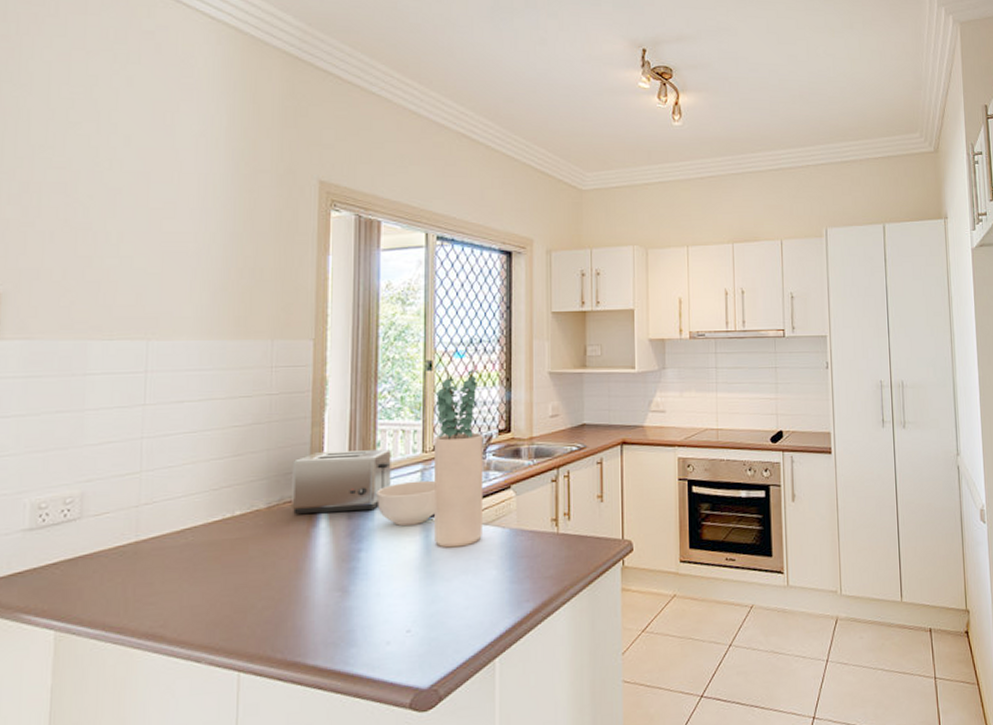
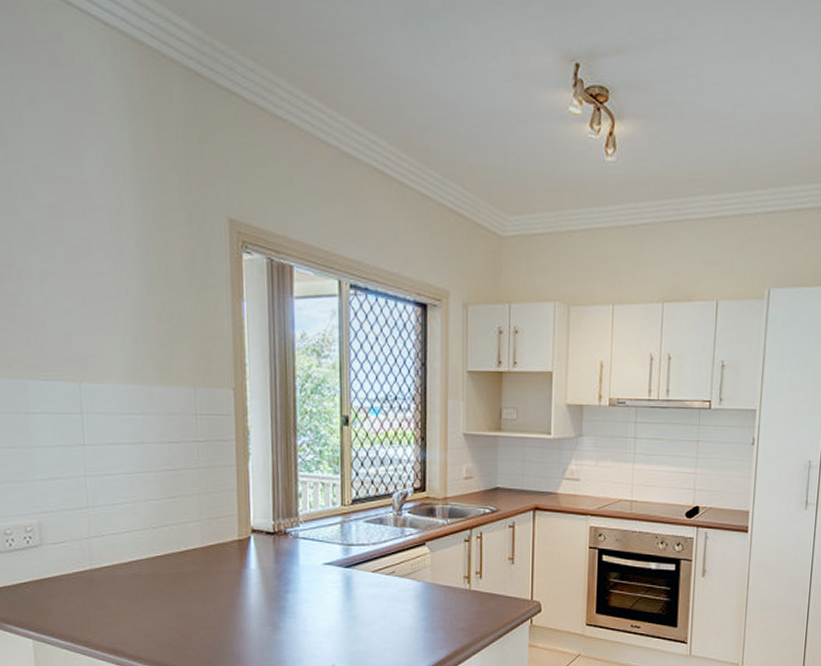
toaster: present [292,449,391,515] -> none [222,499,313,557]
bowl: present [376,480,436,527] -> none [300,532,356,574]
vase: present [435,361,484,548] -> none [353,418,400,596]

